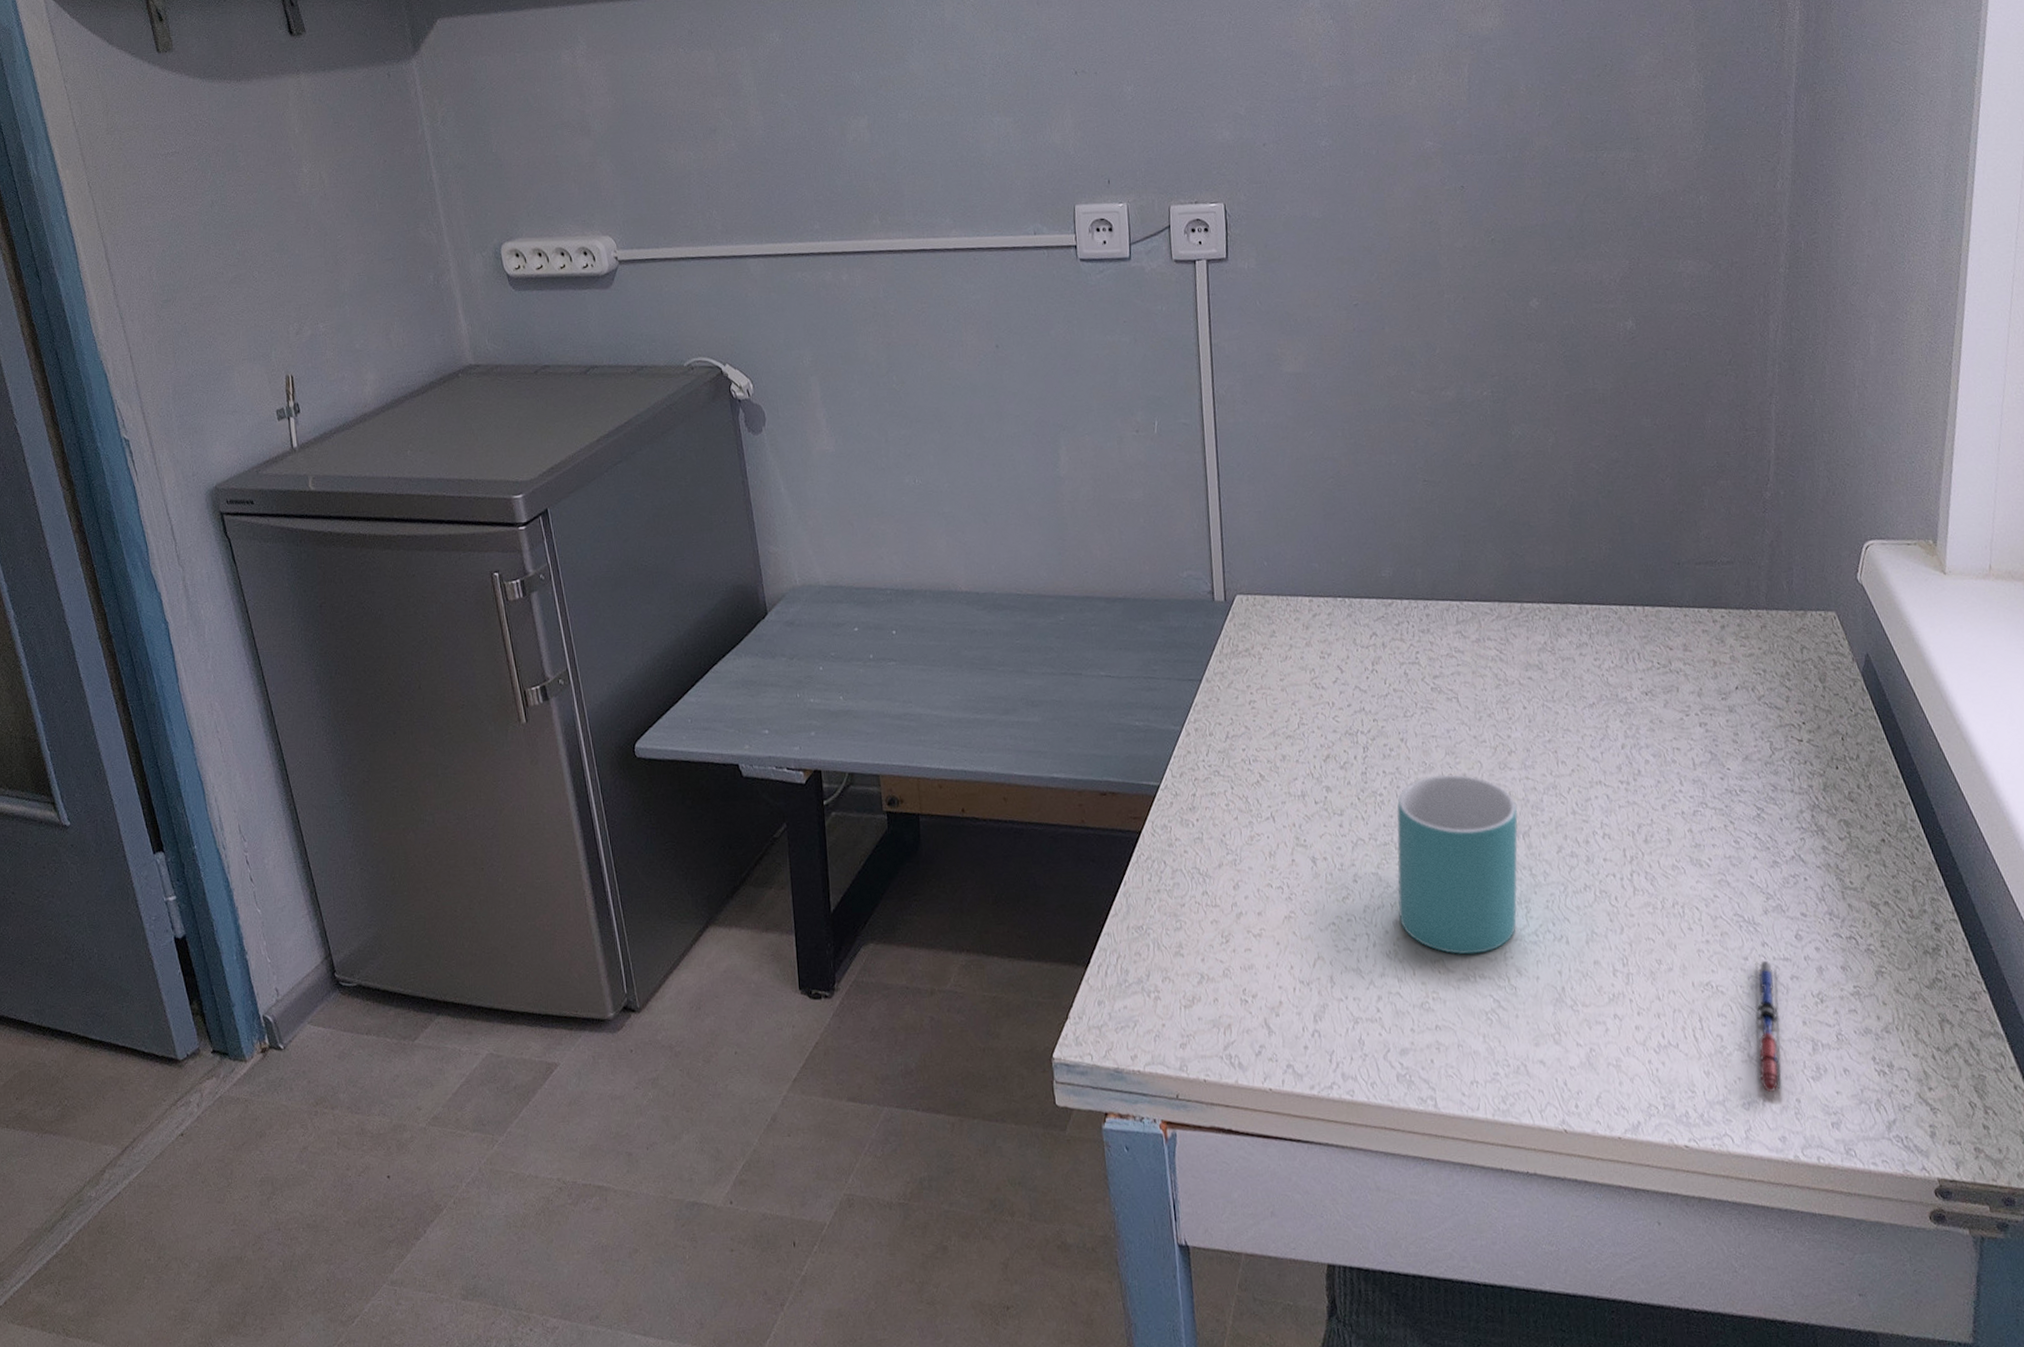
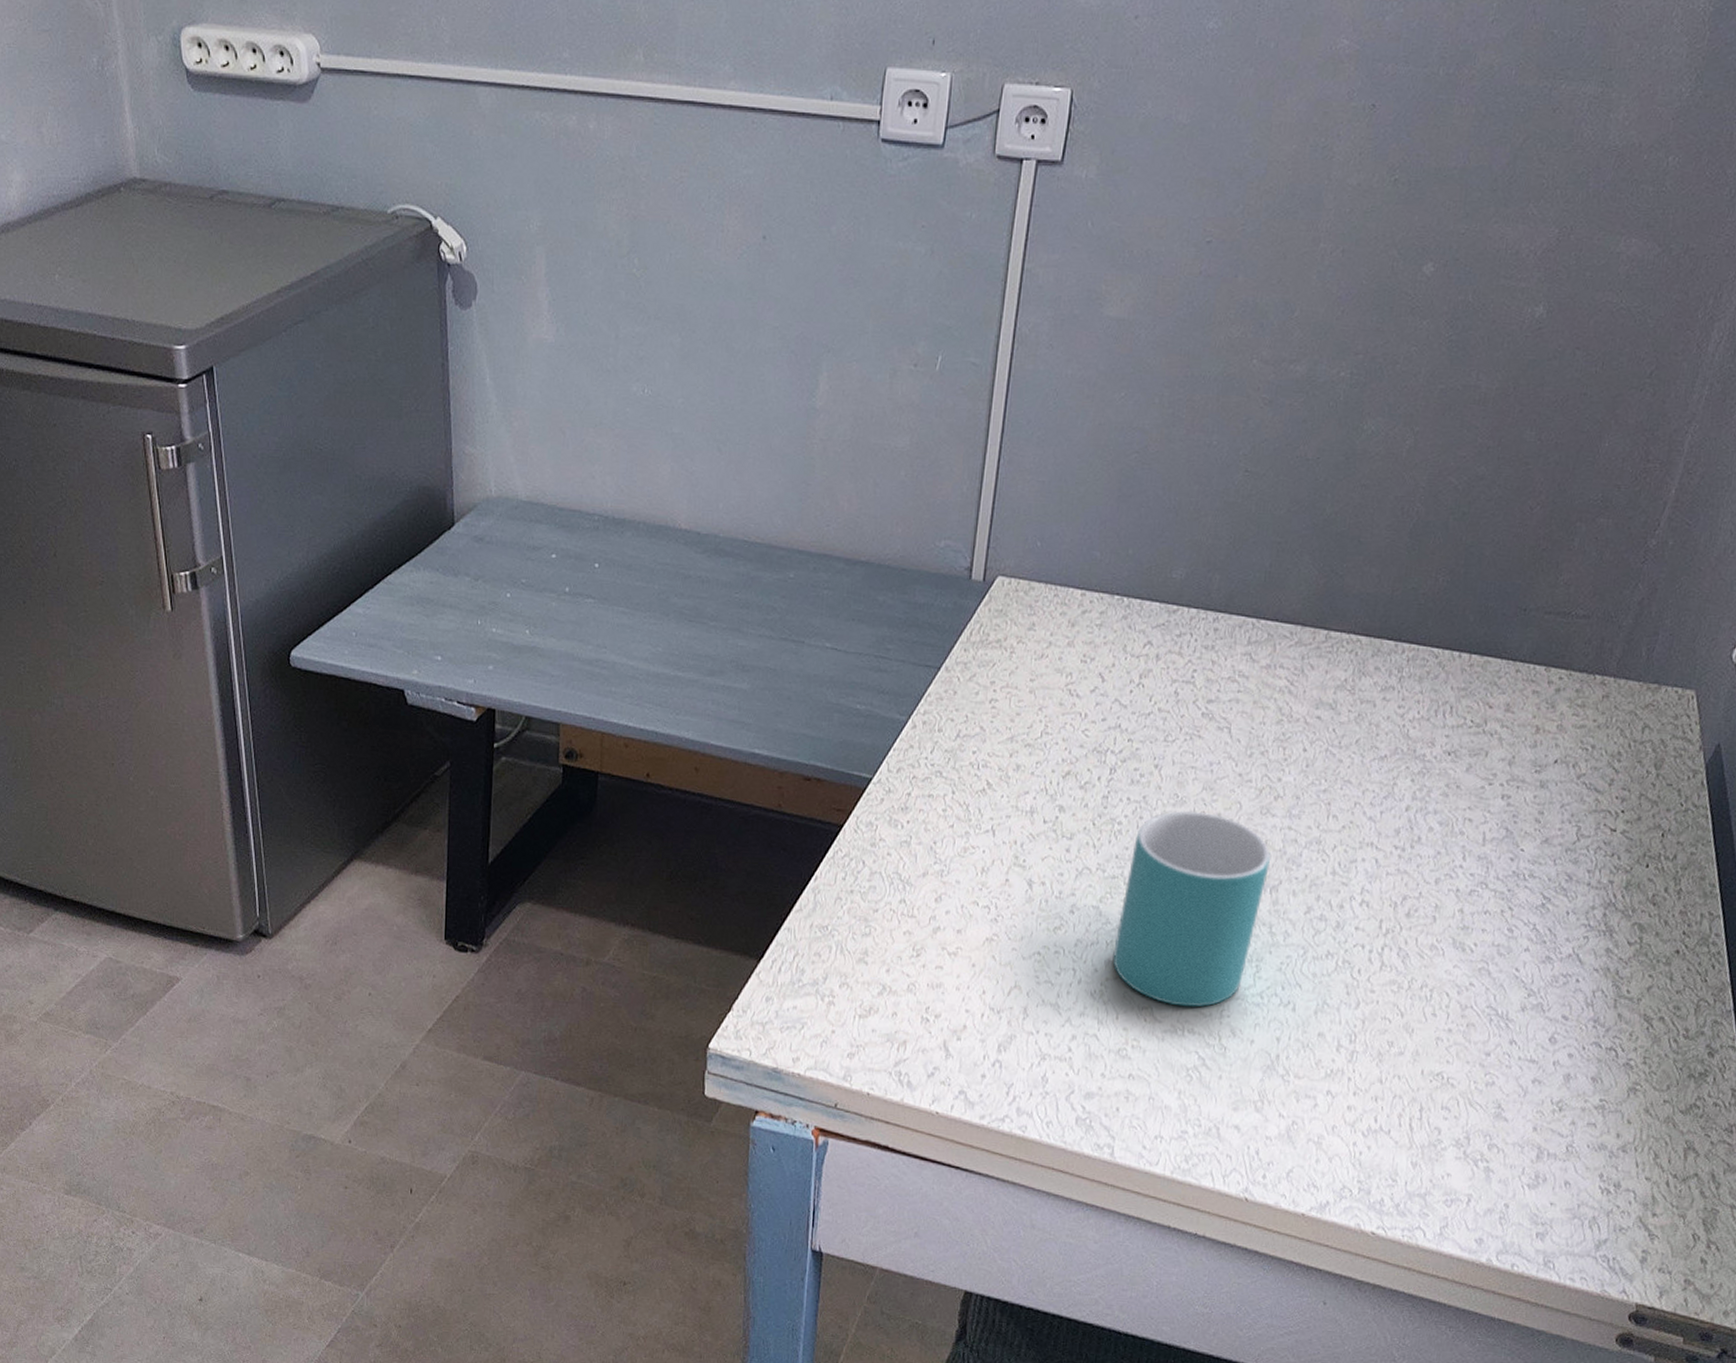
pen: present [1754,960,1782,1093] -> none [1466,1059,1520,1194]

